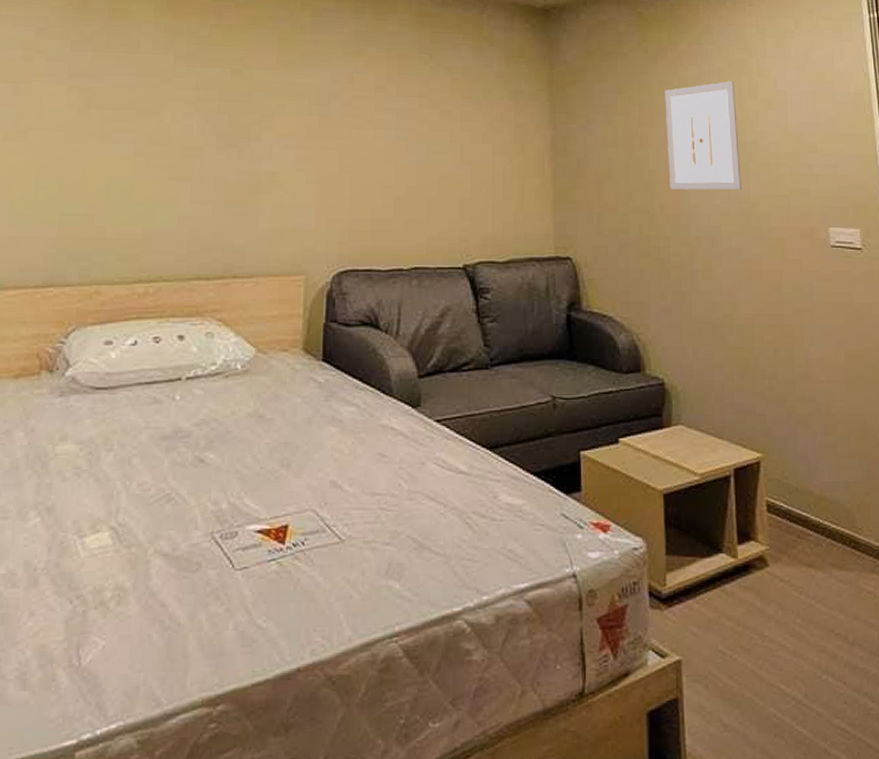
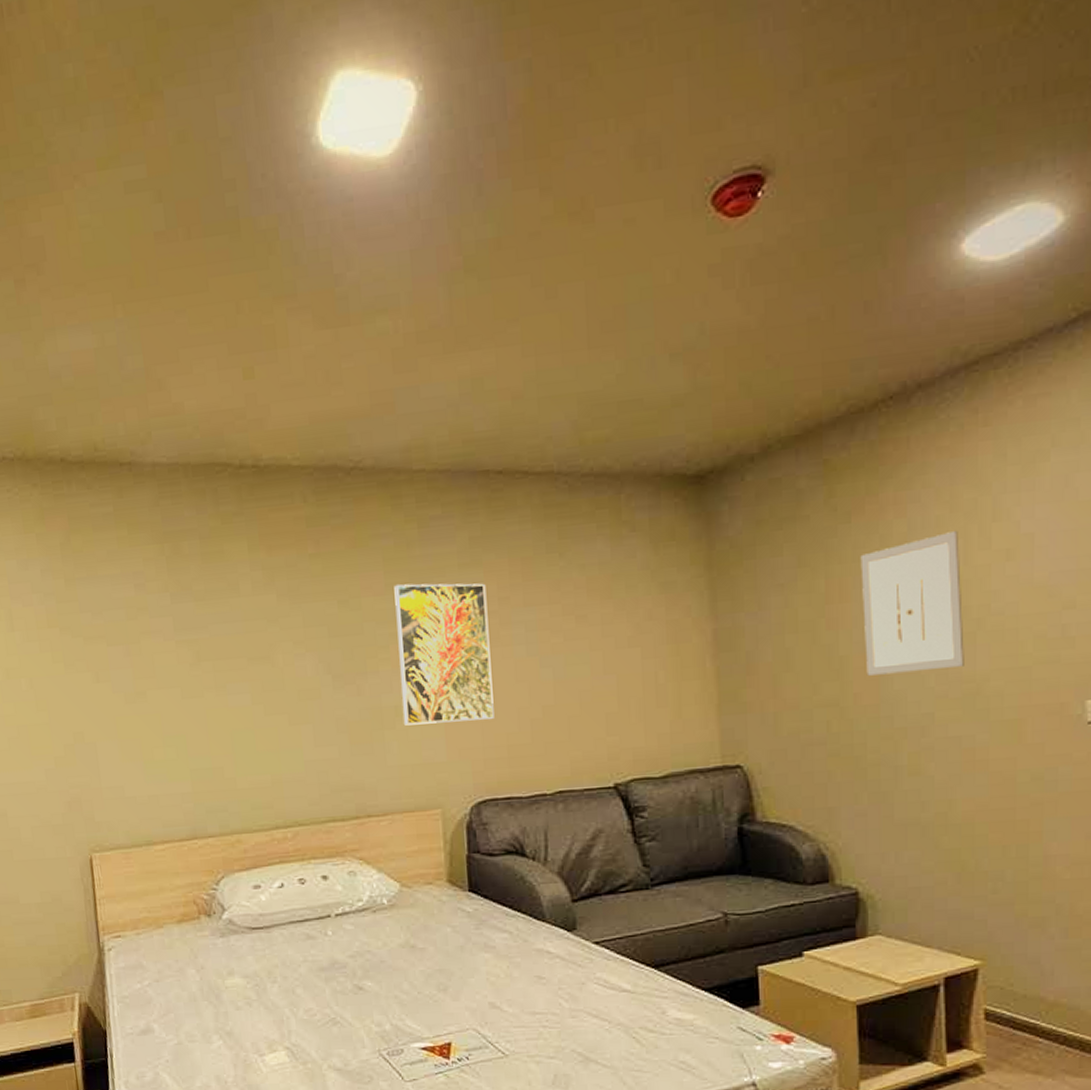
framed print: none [278,63,366,193] -> present [394,583,494,726]

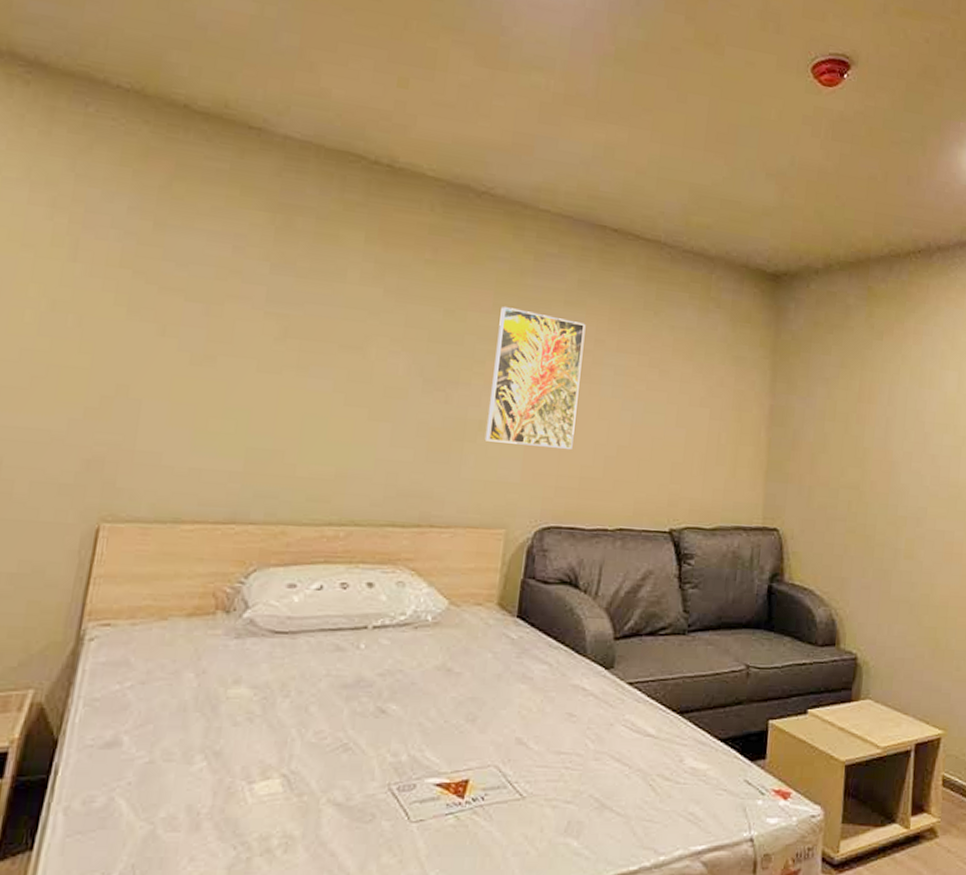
wall art: present [860,530,964,676] -> none [882,363,955,473]

